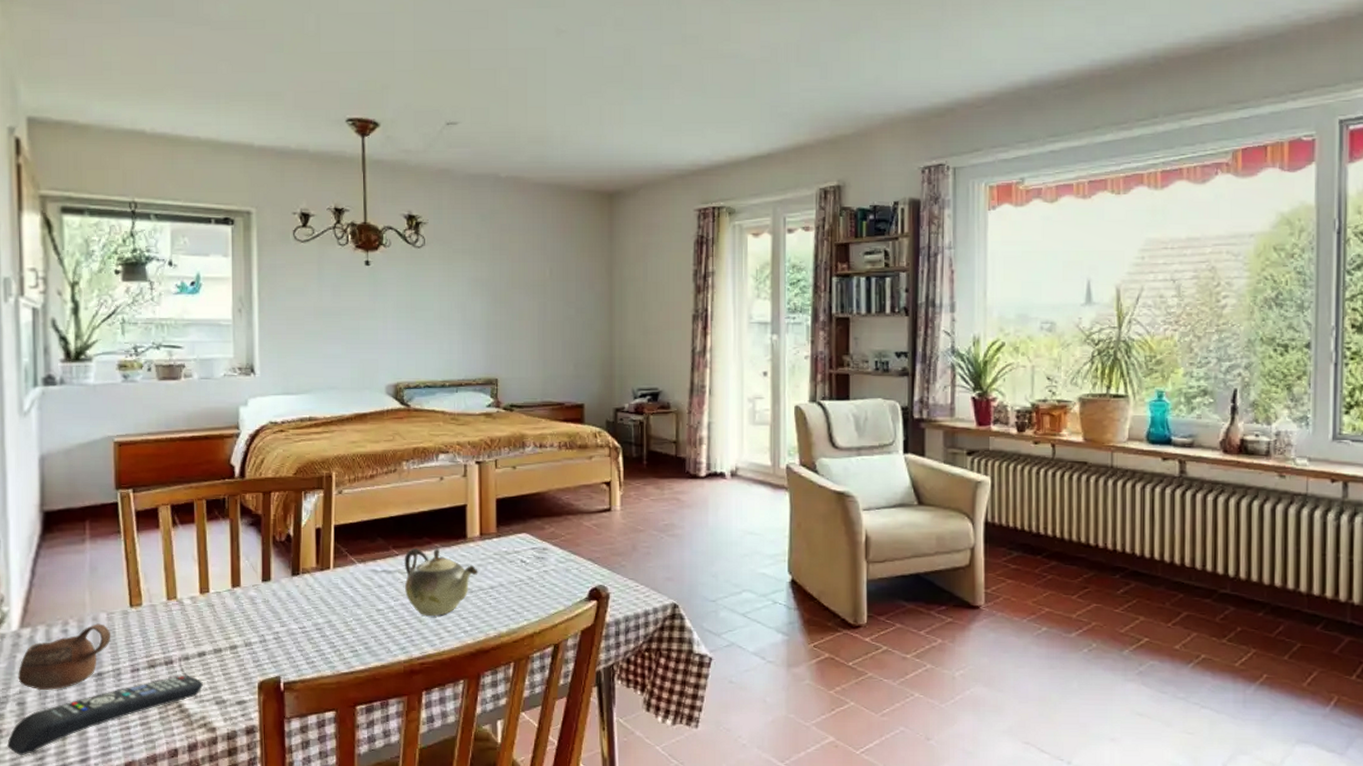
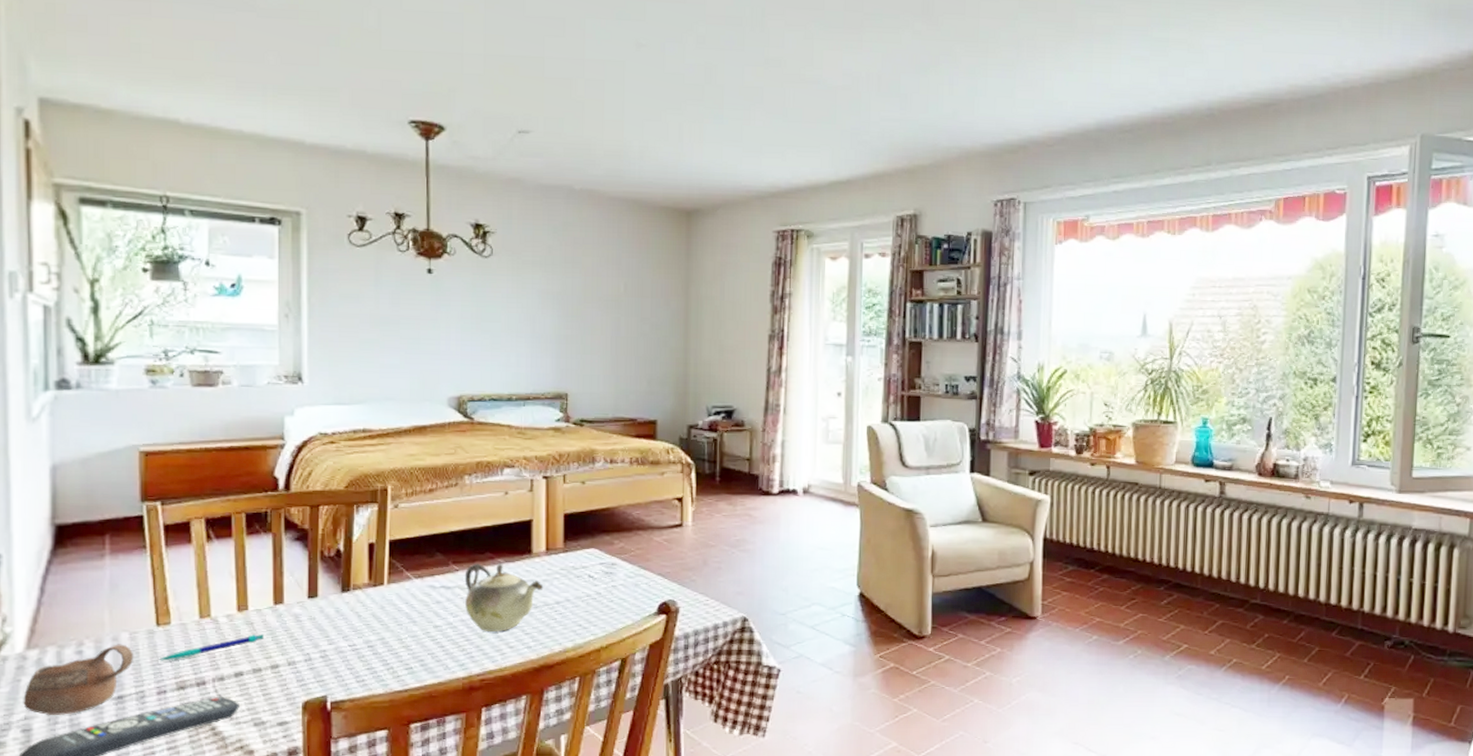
pen: none [131,615,223,641] -> present [157,633,264,661]

